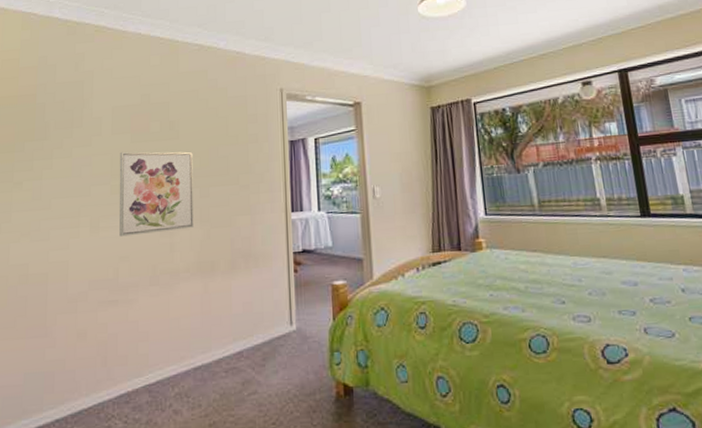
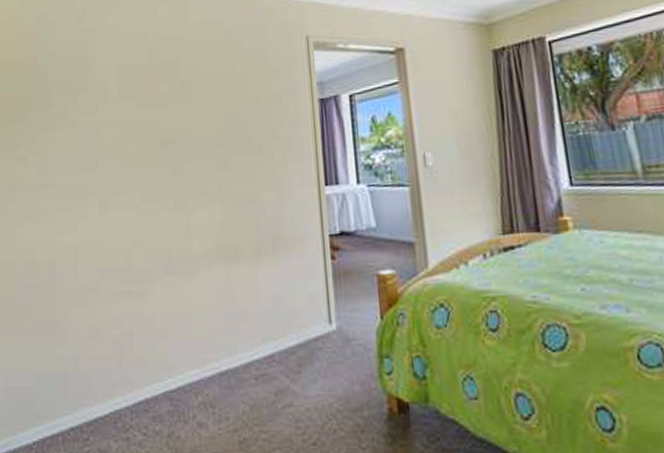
wall art: present [119,151,194,237] -> none [127,116,212,218]

